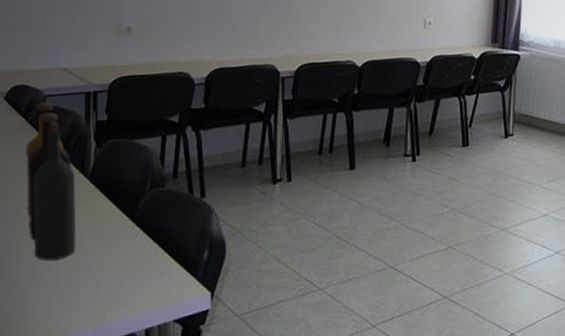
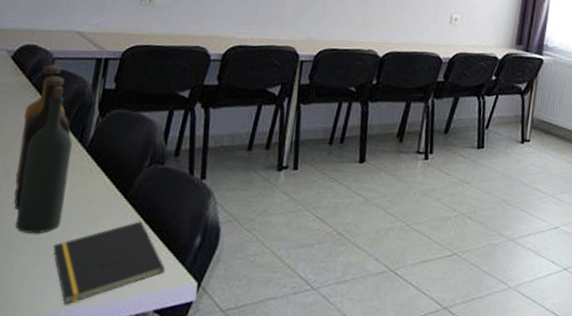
notepad: none [72,241,179,322] -> present [53,221,166,305]

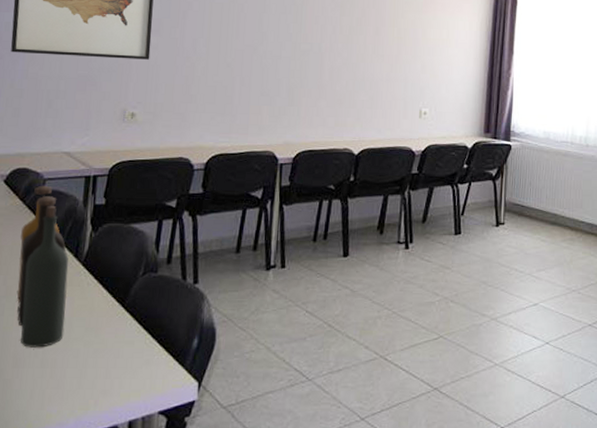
notepad: present [53,221,166,305] -> none [58,328,167,413]

